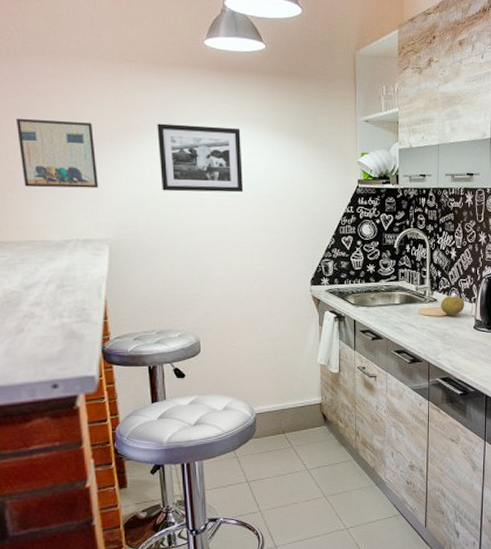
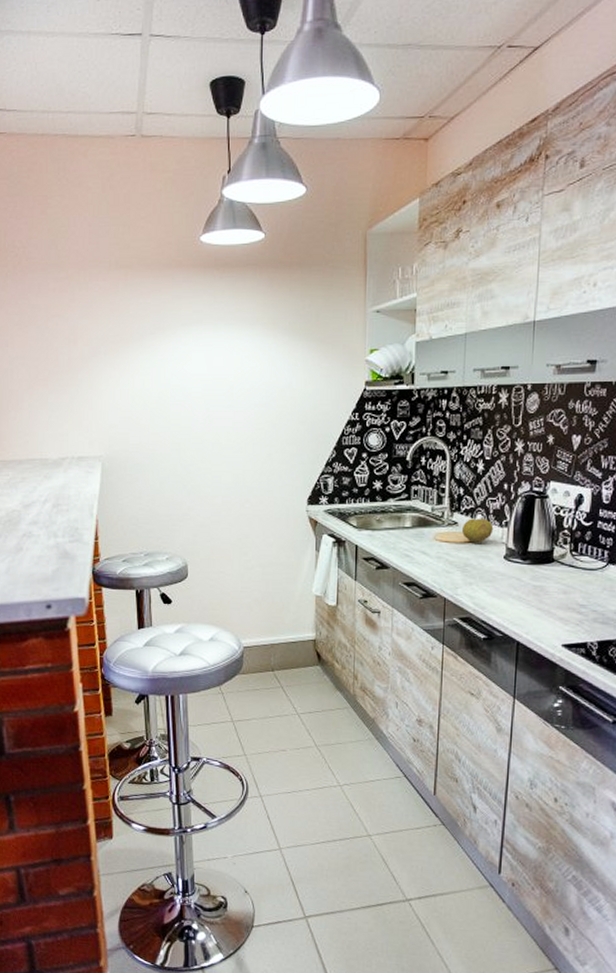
wall art: present [17,118,99,189] -> none [21,335,94,405]
picture frame: present [157,123,244,193] -> none [150,330,237,403]

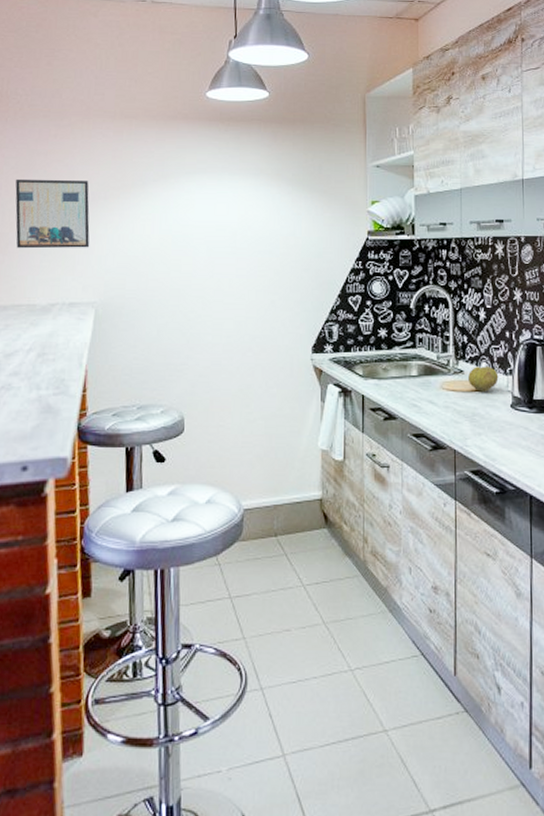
wall art: none [21,335,94,405] -> present [15,178,90,249]

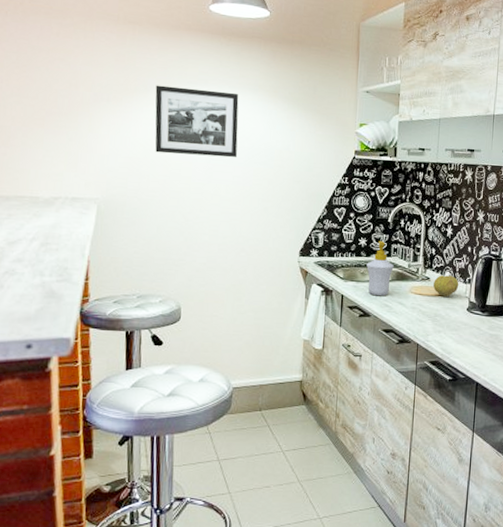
wall art: present [15,178,90,249] -> none [16,73,93,147]
picture frame: none [153,178,241,249] -> present [155,85,239,158]
soap bottle: none [389,330,420,395] -> present [366,240,394,296]

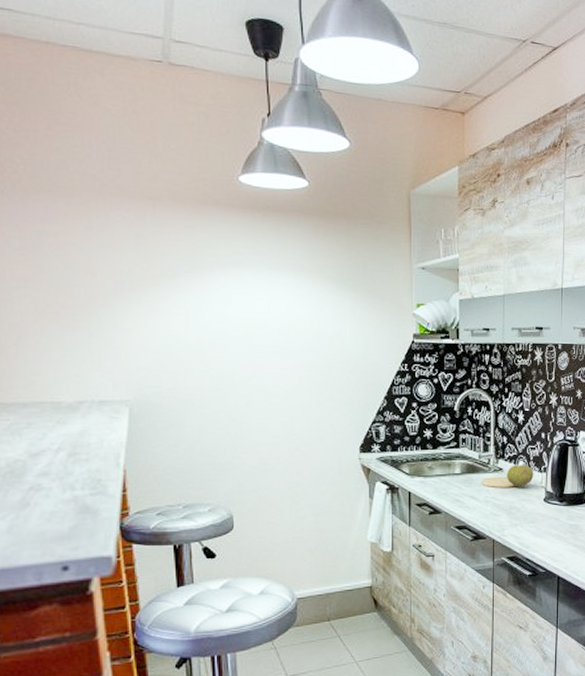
picture frame: present [155,85,239,158] -> none [184,269,284,348]
soap bottle: present [366,240,394,296] -> none [434,431,463,491]

